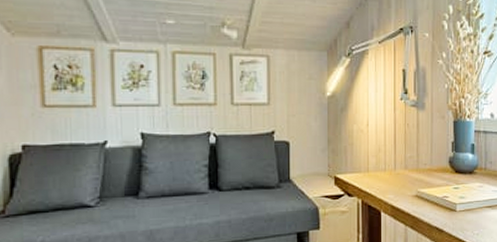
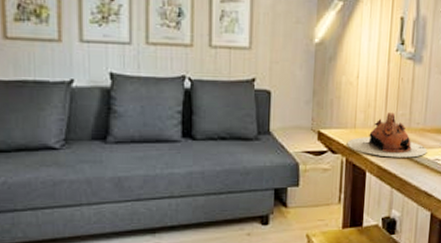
teapot: none [361,155,436,197] -> present [347,112,427,158]

